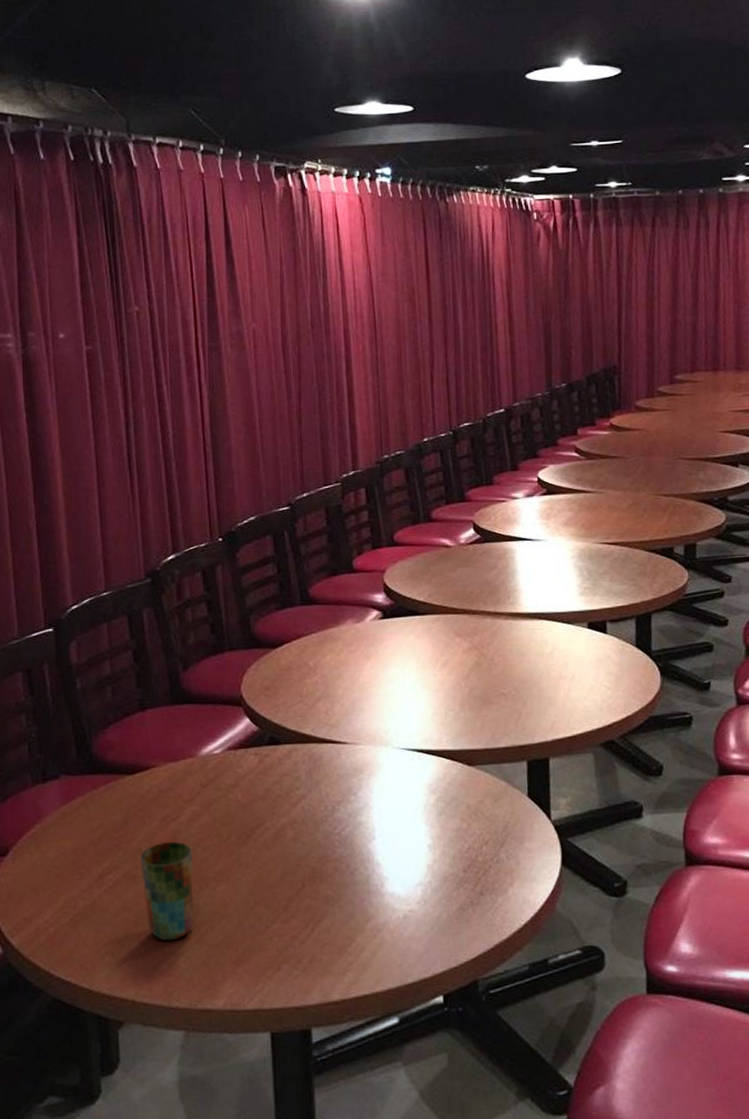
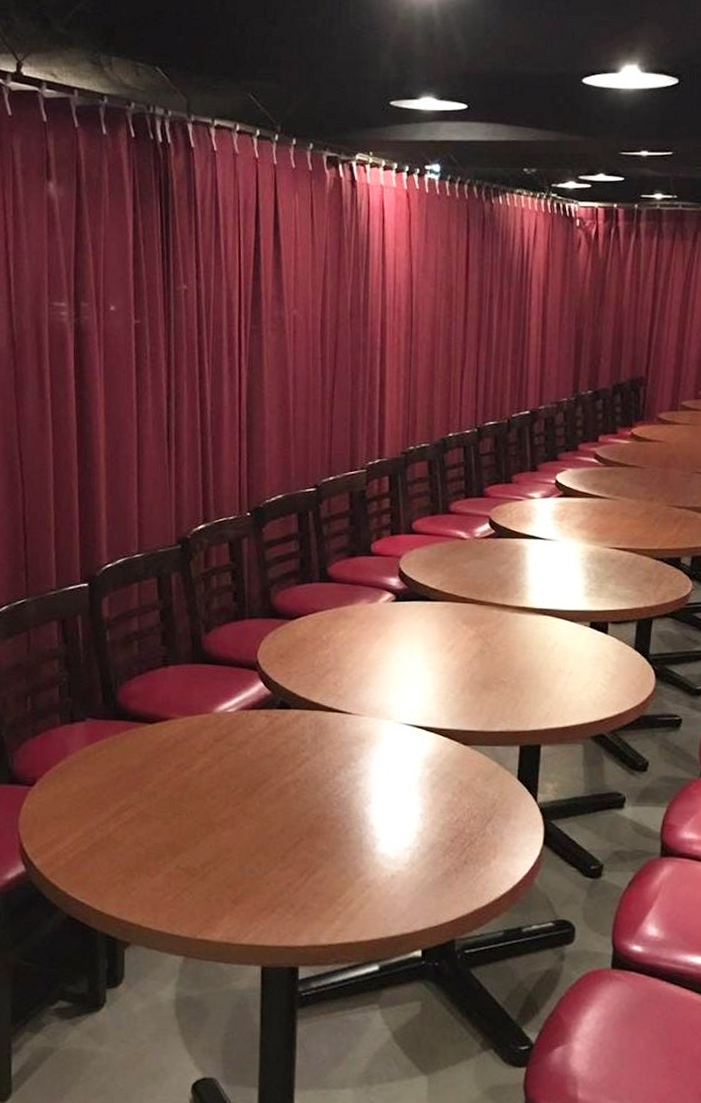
cup: present [140,841,195,941] -> none [154,787,203,876]

